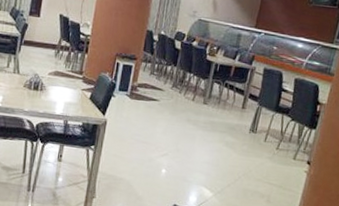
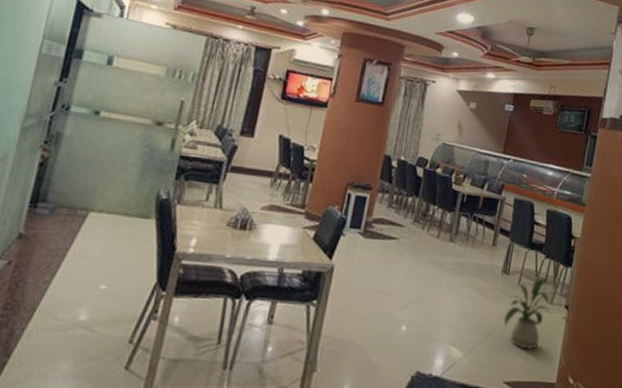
house plant: none [249,137,295,195] -> present [503,278,552,350]

